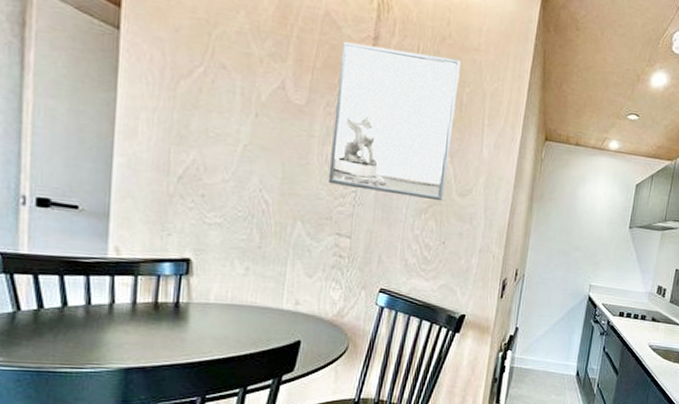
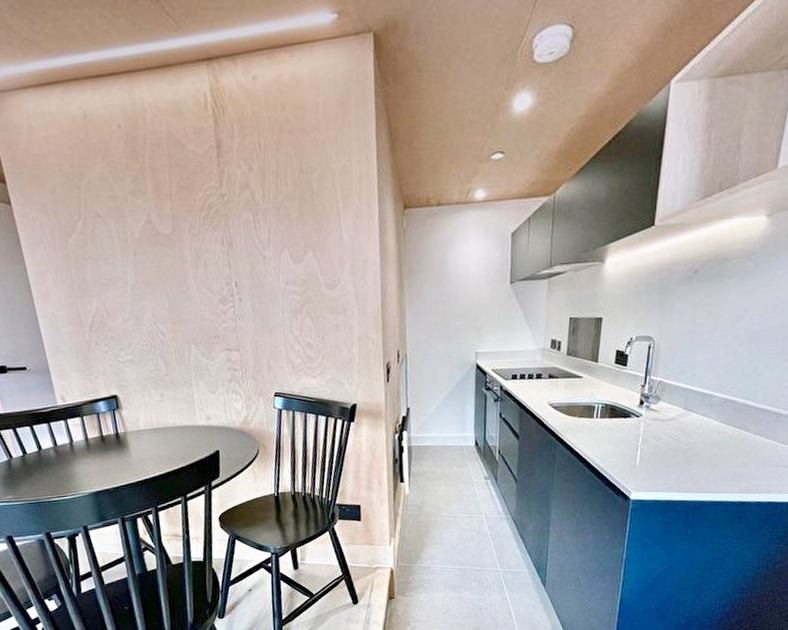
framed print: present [328,41,461,202] -> none [191,145,314,304]

